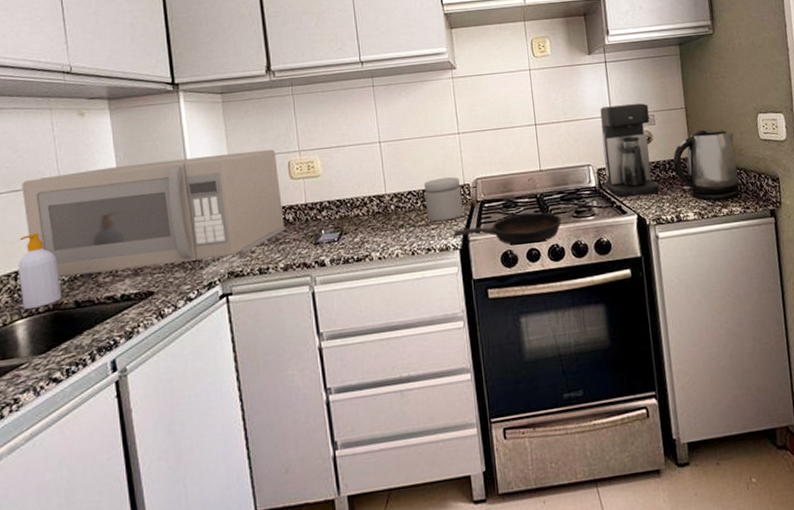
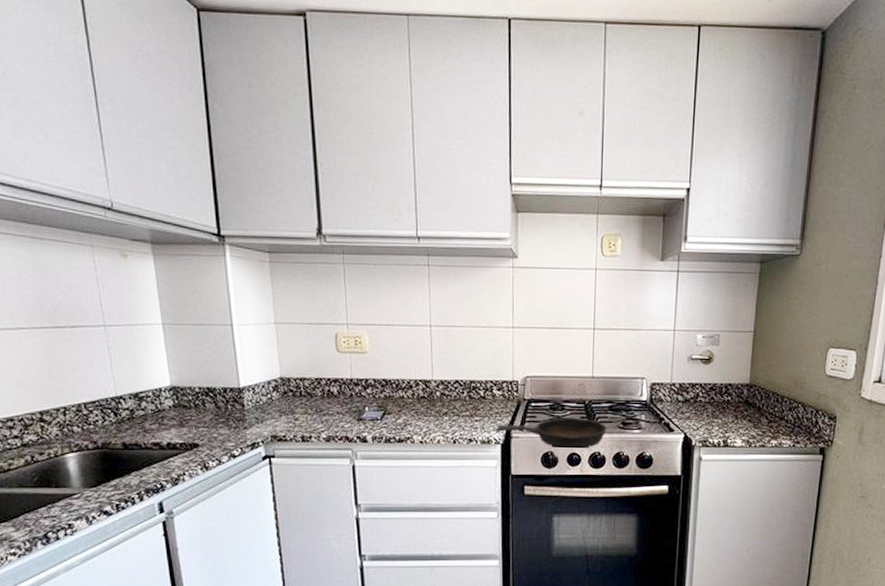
soap bottle: present [18,232,62,310] -> none [66,371,110,445]
microwave: present [22,149,286,280] -> none [66,315,330,425]
jar: present [423,177,463,222] -> none [471,371,509,415]
coffee maker: present [600,103,660,198] -> none [658,319,715,416]
kettle: present [673,128,741,201] -> none [730,356,800,431]

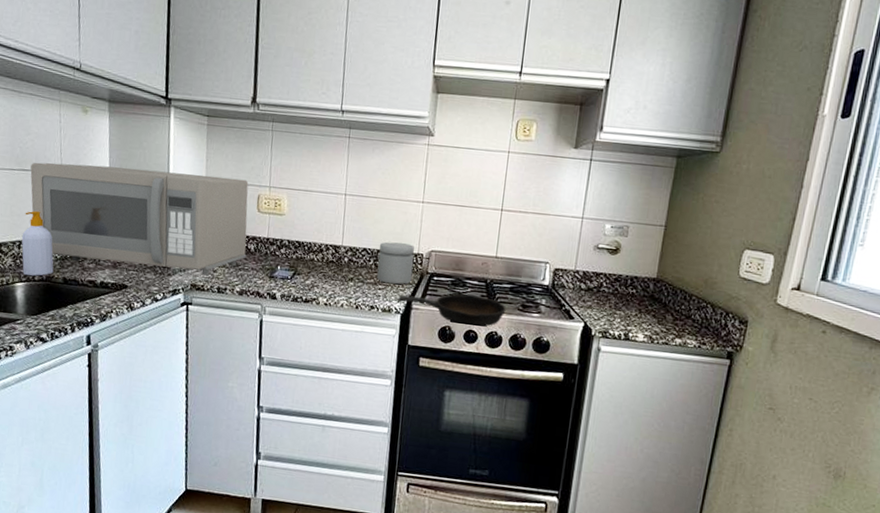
microwave: none [66,315,330,425] -> present [30,162,249,276]
soap bottle: none [66,371,110,445] -> present [21,210,54,276]
jar: none [471,371,509,415] -> present [376,242,415,285]

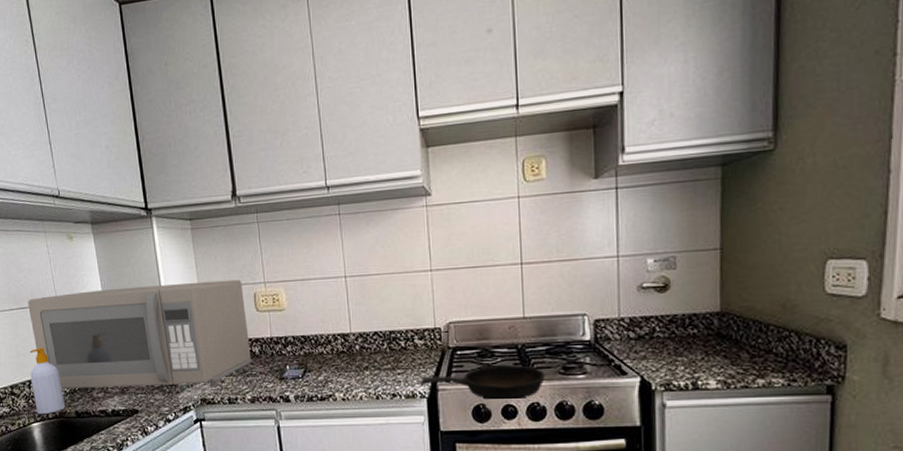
jar: present [376,242,415,285] -> none [390,319,433,367]

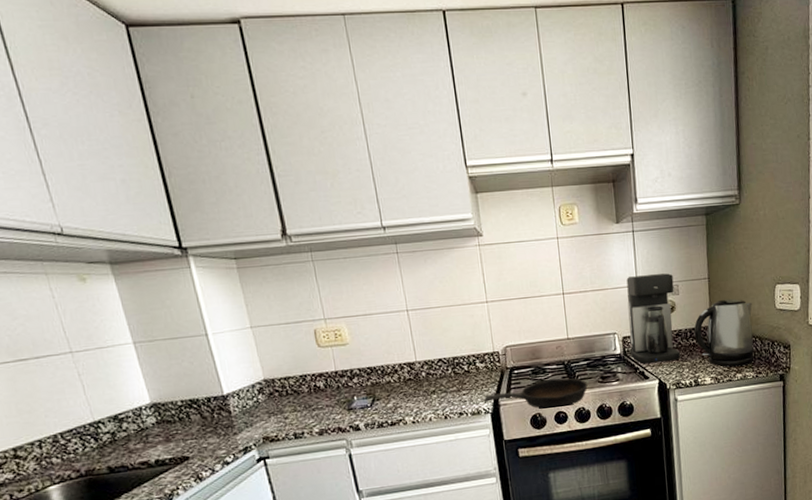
microwave: present [28,279,253,393] -> none [28,317,318,447]
soap bottle: present [30,347,65,415] -> none [37,401,93,476]
coffee maker: none [603,241,674,356] -> present [626,273,681,364]
kettle: none [695,276,787,368] -> present [694,298,754,367]

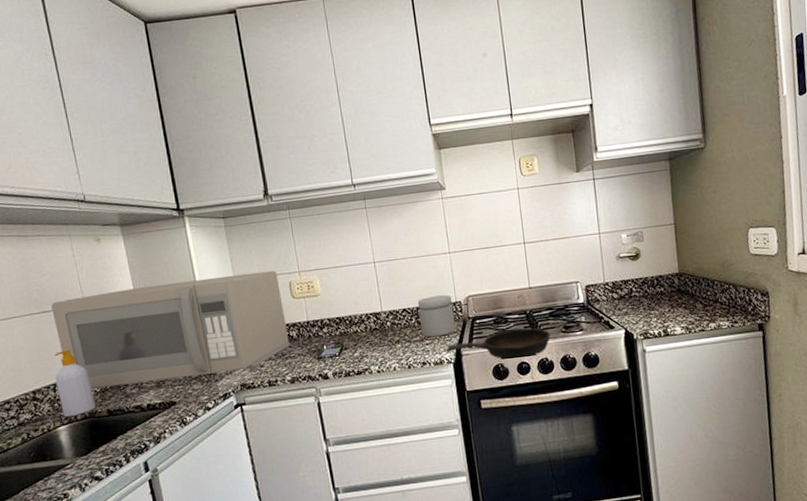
microwave: none [28,317,318,447] -> present [51,270,291,391]
soap bottle: none [37,401,93,476] -> present [54,349,96,418]
jar: none [453,345,494,388] -> present [417,295,456,338]
coffee maker: present [626,273,681,364] -> none [588,220,648,314]
kettle: present [694,298,754,367] -> none [661,244,729,316]

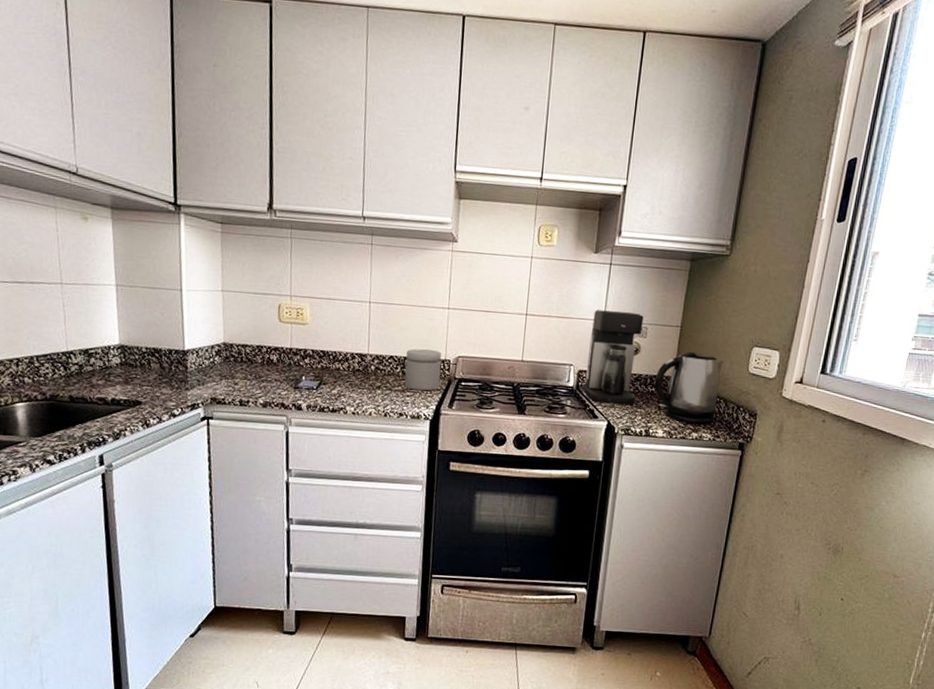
microwave: present [51,270,291,391] -> none [25,273,269,389]
soap bottle: present [54,349,96,418] -> none [19,325,58,396]
frying pan: present [447,328,551,359] -> none [427,397,533,429]
coffee maker: none [588,220,648,314] -> present [583,310,644,406]
kettle: none [661,244,729,316] -> present [654,351,724,425]

